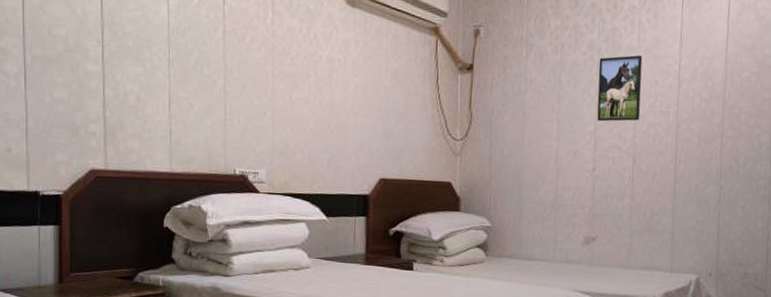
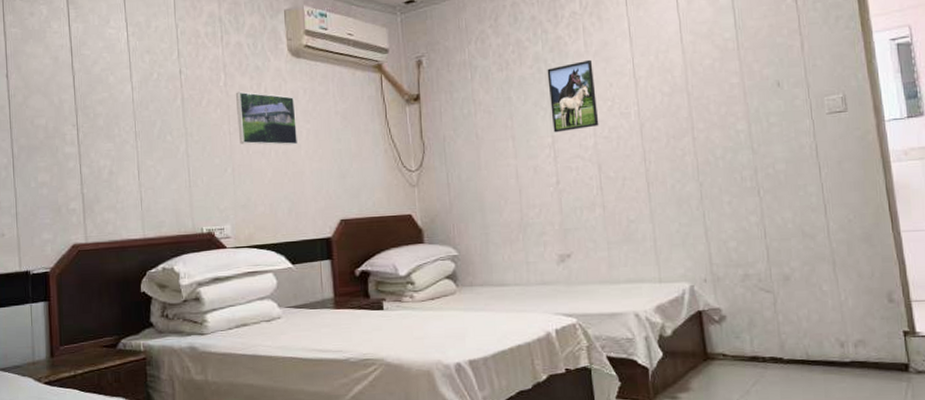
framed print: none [282,33,346,97] -> present [236,91,299,146]

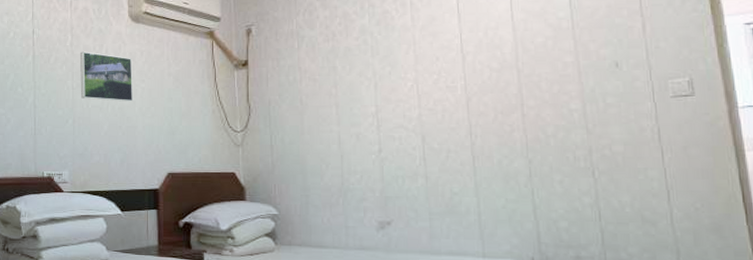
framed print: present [547,59,599,133] -> none [373,33,424,102]

